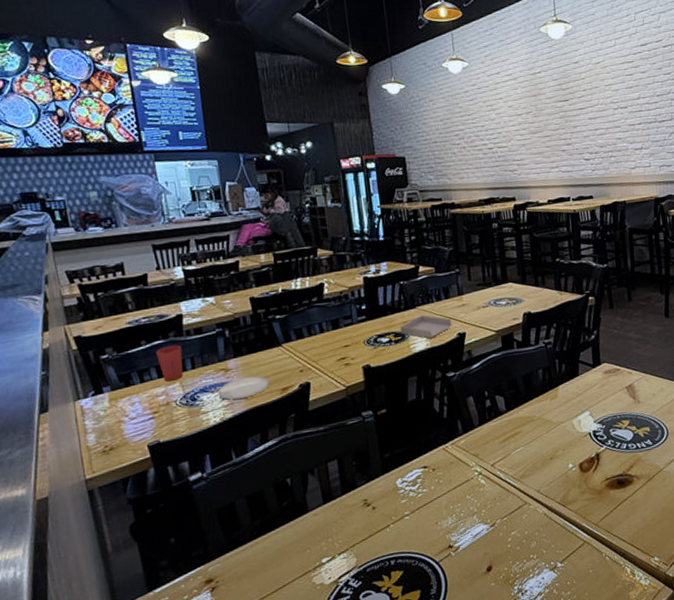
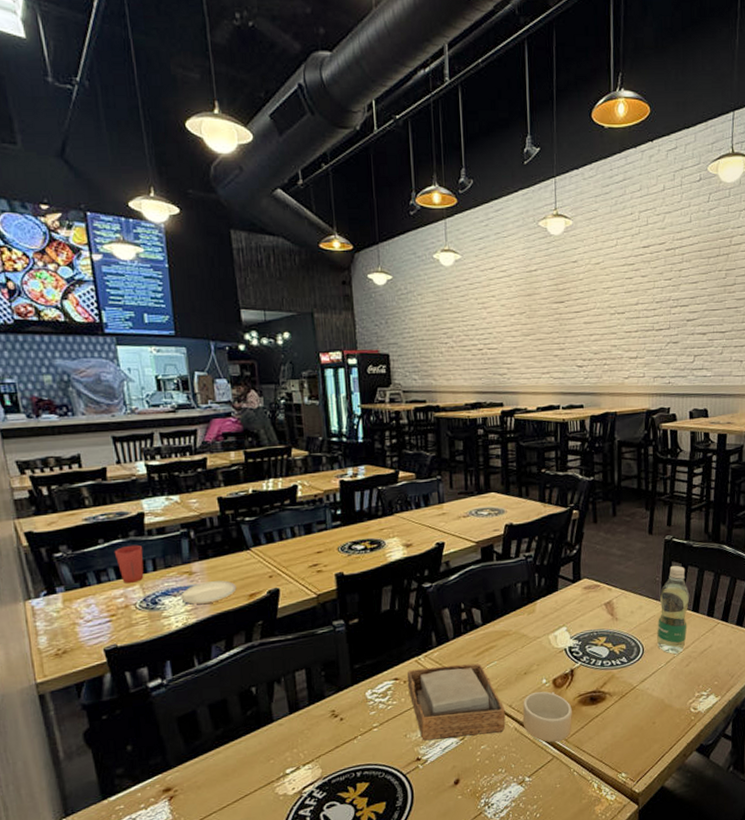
tray: present [400,315,452,339] -> none [376,522,431,548]
napkin holder: none [435,449,535,528] -> present [407,663,506,741]
mug: none [550,475,601,528] -> present [522,691,572,743]

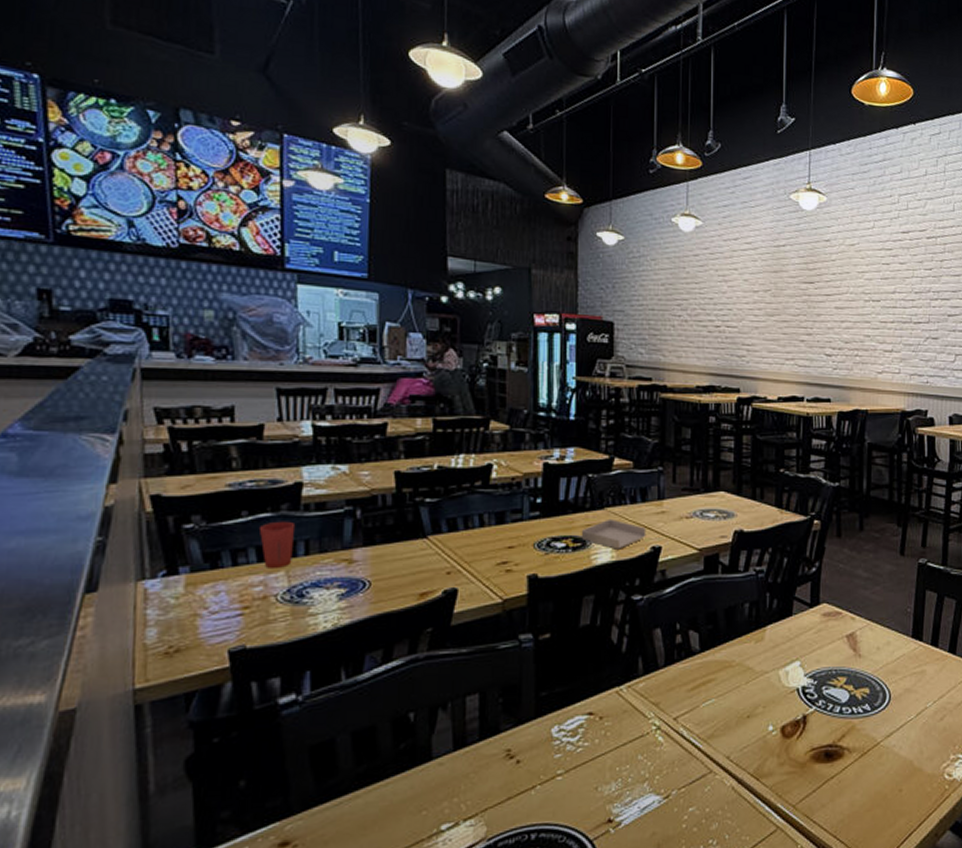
plate: present [181,580,237,604] -> none [334,574,405,601]
tray: none [376,522,431,548] -> present [581,518,647,549]
napkin holder: present [407,663,506,741] -> none [603,699,721,797]
mug: present [522,691,572,743] -> none [742,740,802,809]
bottle: present [656,565,690,654] -> none [905,594,946,704]

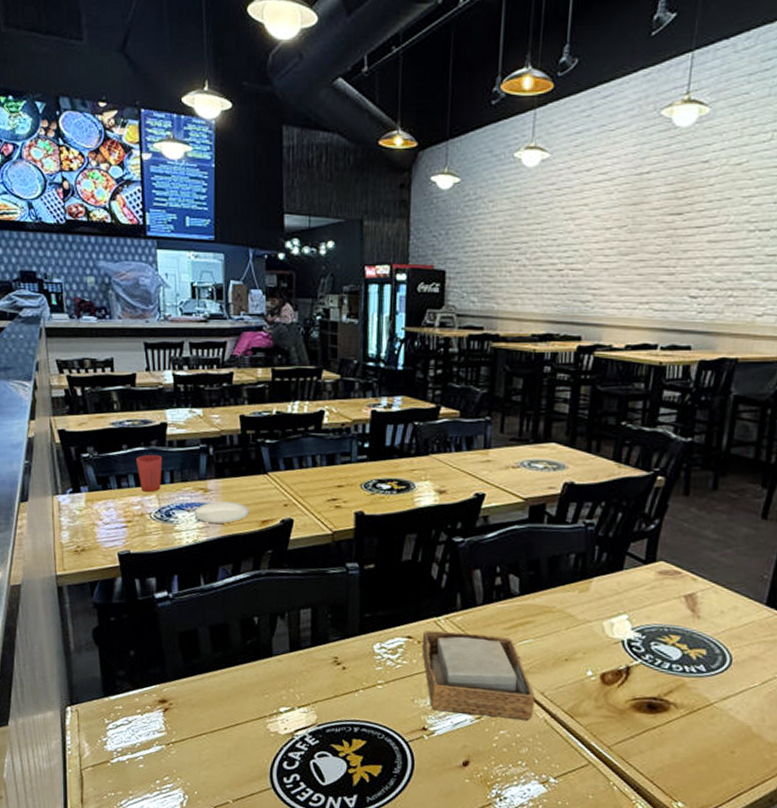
plate: none [334,574,405,601] -> present [194,501,250,524]
tray: present [581,518,647,549] -> none [405,464,471,494]
napkin holder: none [603,699,721,797] -> present [421,630,535,721]

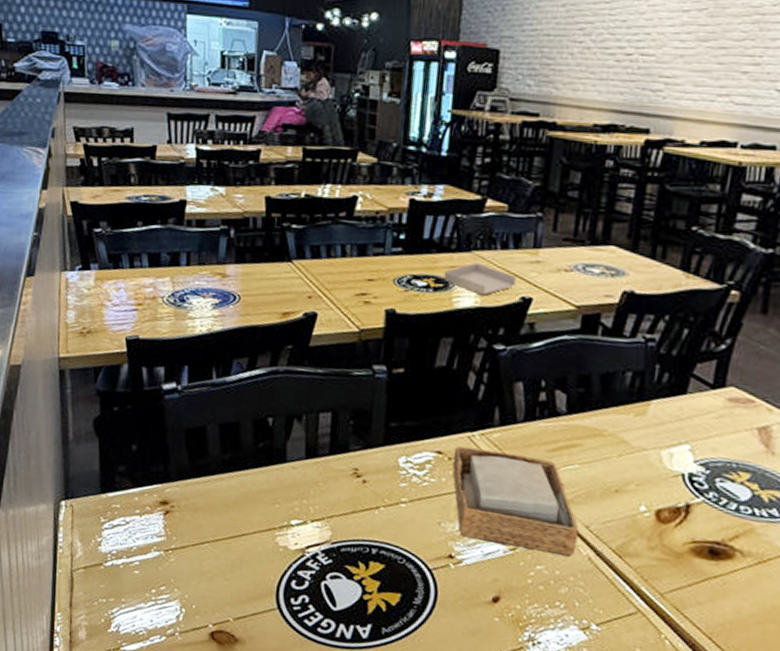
cup: present [136,454,163,493] -> none [151,233,180,275]
plate: present [194,501,250,524] -> none [210,288,270,313]
tray: none [405,464,471,494] -> present [443,262,517,296]

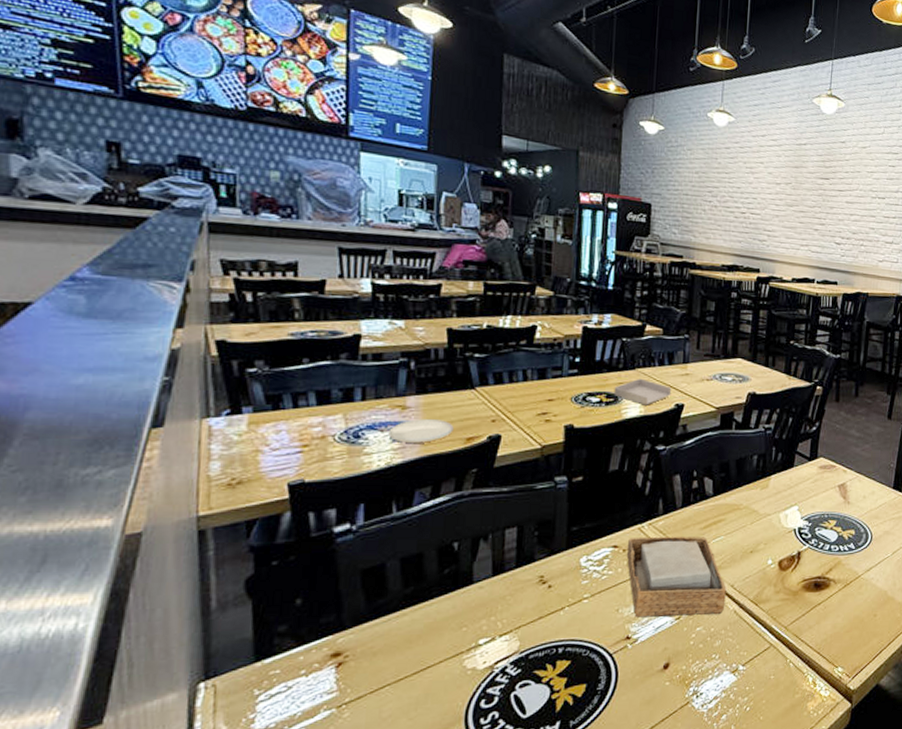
plate: none [210,288,270,313] -> present [388,419,454,443]

